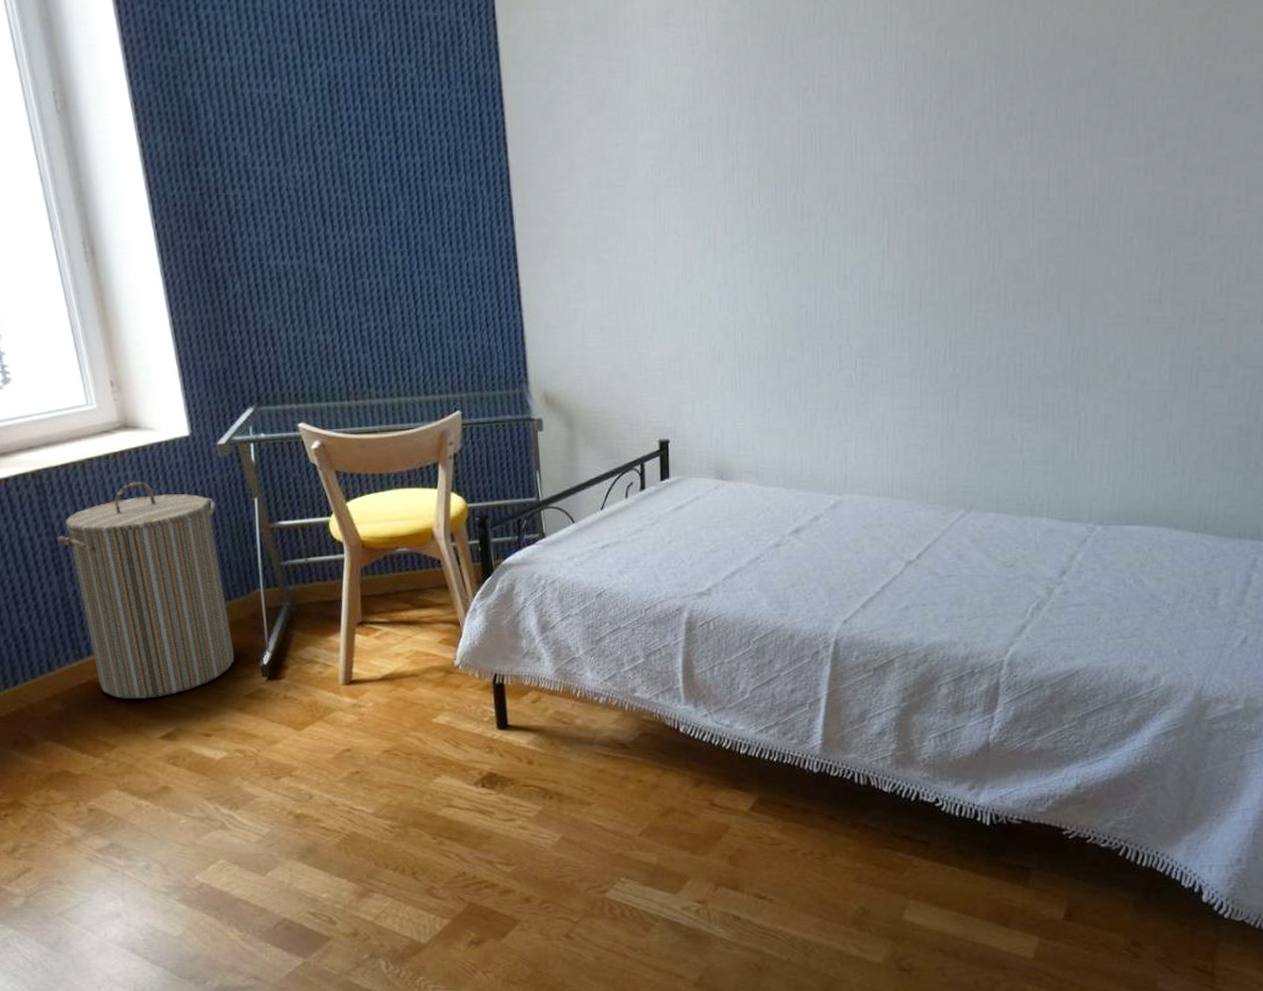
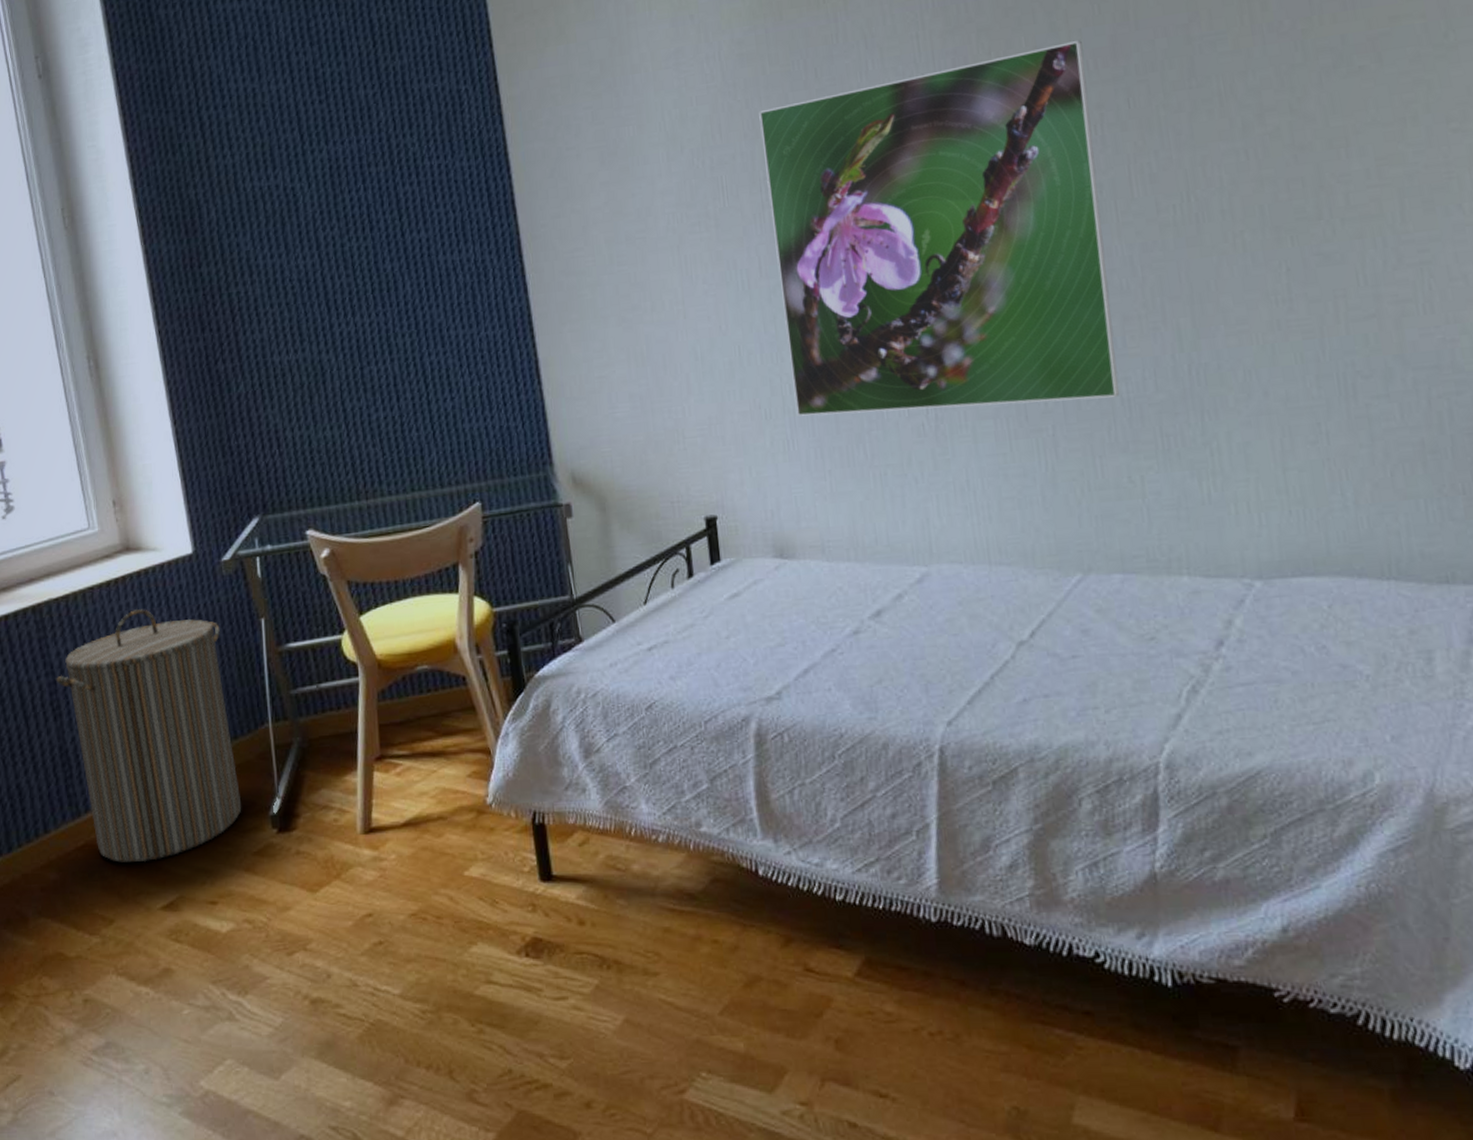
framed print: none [737,50,1025,369] -> present [759,40,1120,417]

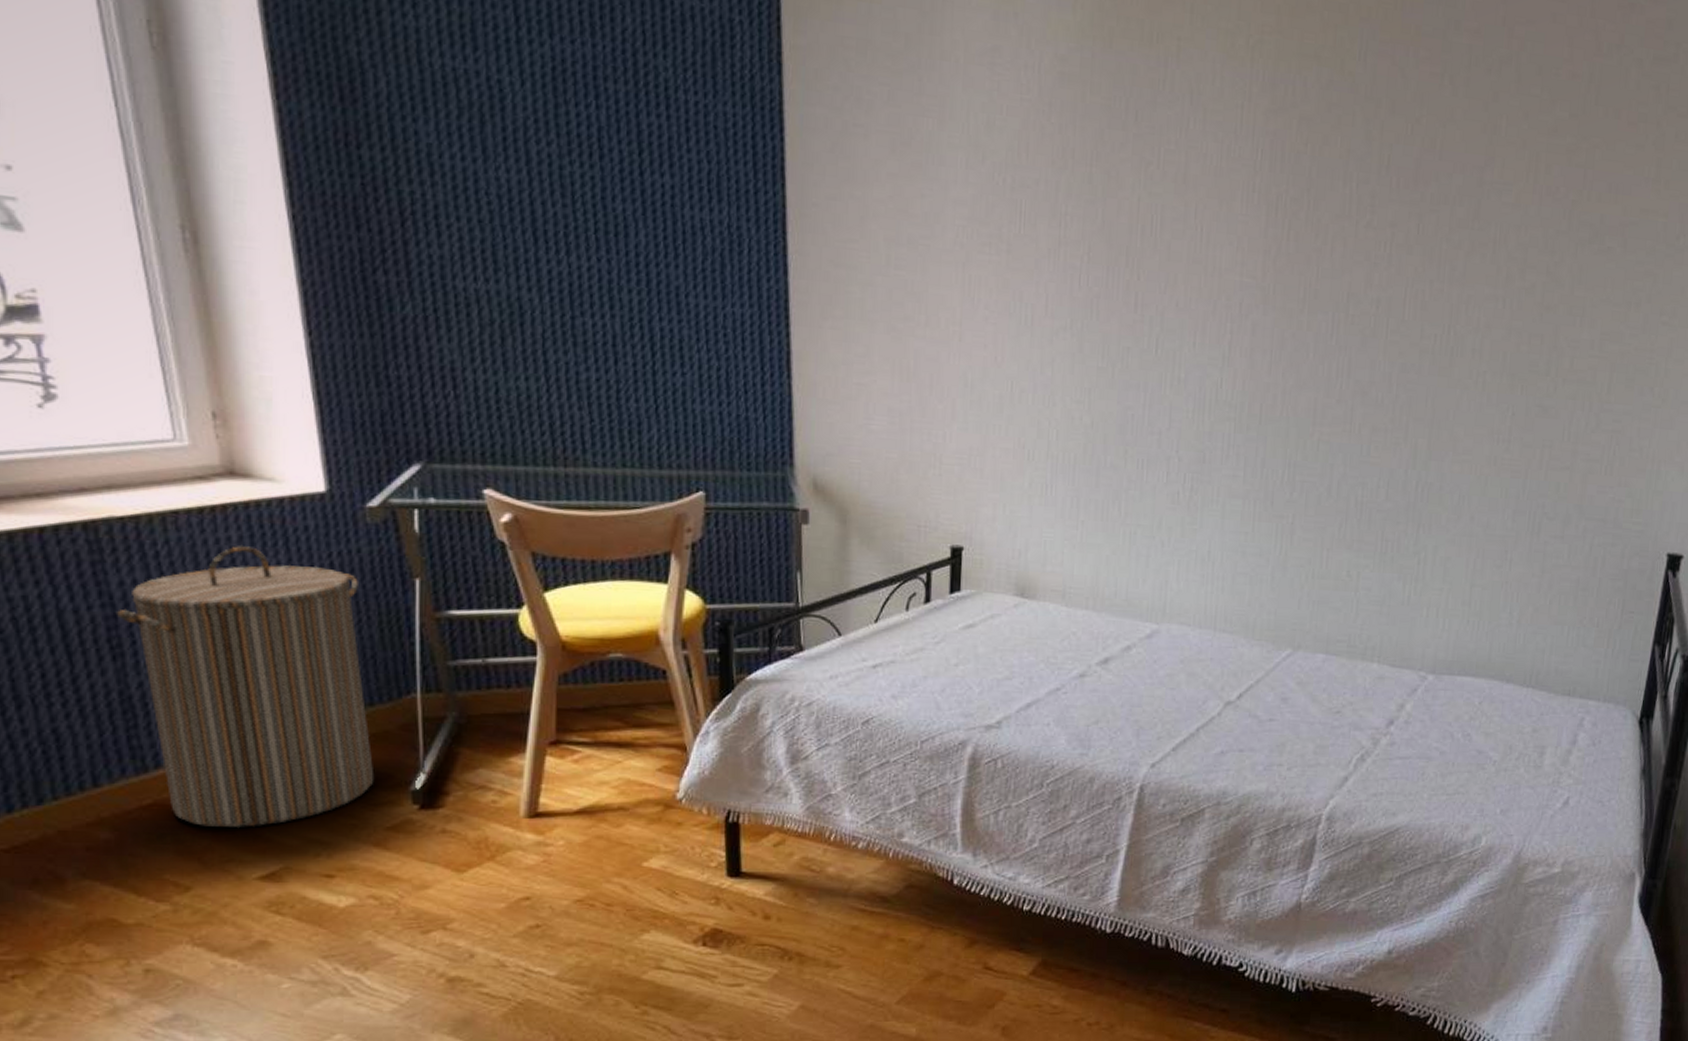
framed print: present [759,40,1120,417] -> none [1059,140,1391,500]

